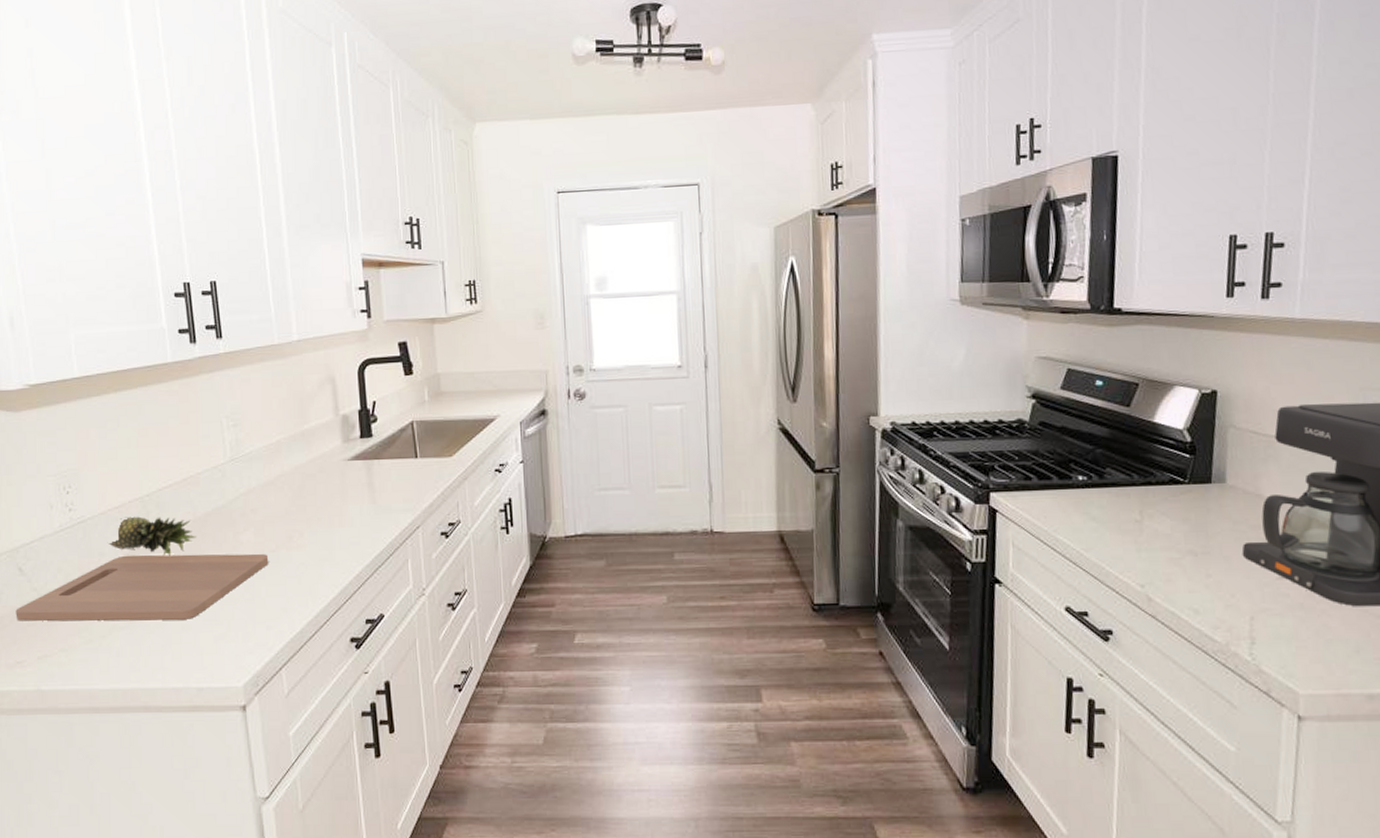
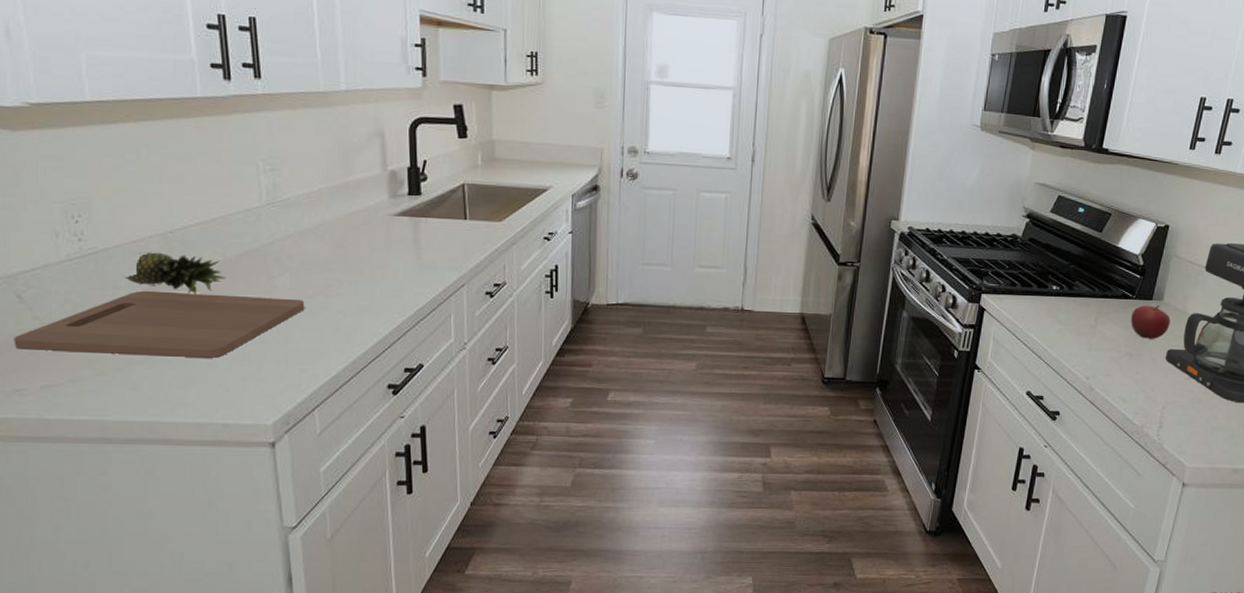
fruit: none [1187,488,1241,532] -> present [1131,304,1171,339]

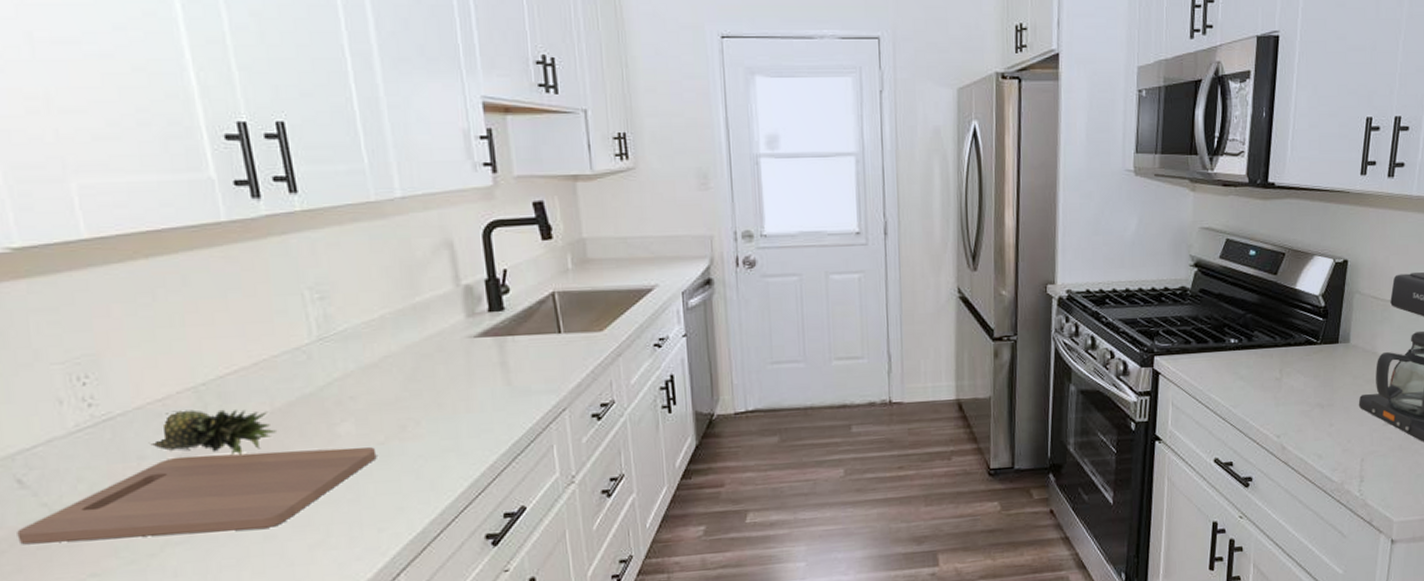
fruit: present [1131,304,1171,339] -> none [1318,347,1360,386]

